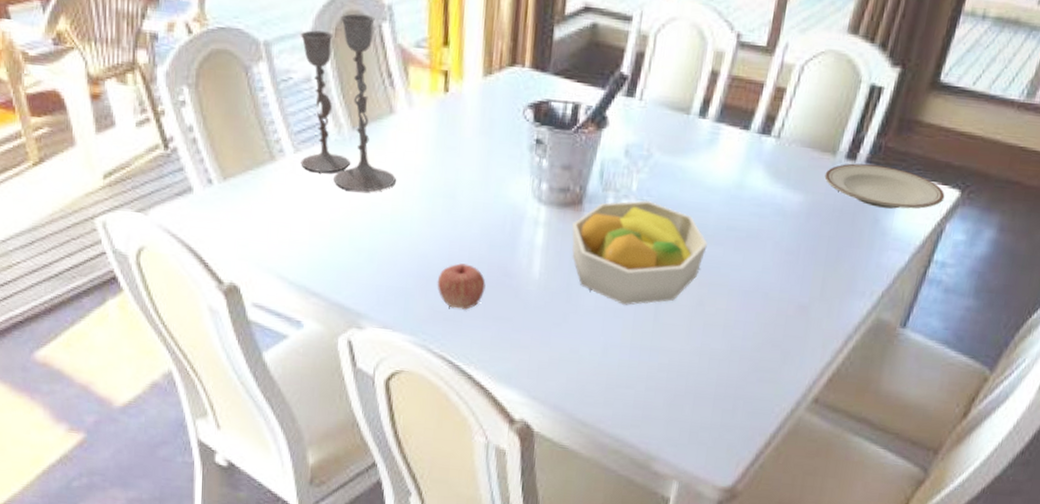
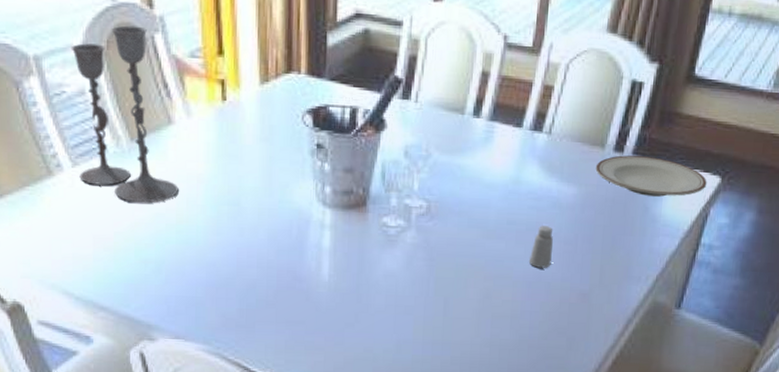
apple: present [437,263,486,310] -> none [227,270,276,315]
fruit bowl: present [572,200,708,305] -> none [358,199,490,302]
saltshaker: none [747,233,775,278] -> present [529,226,553,268]

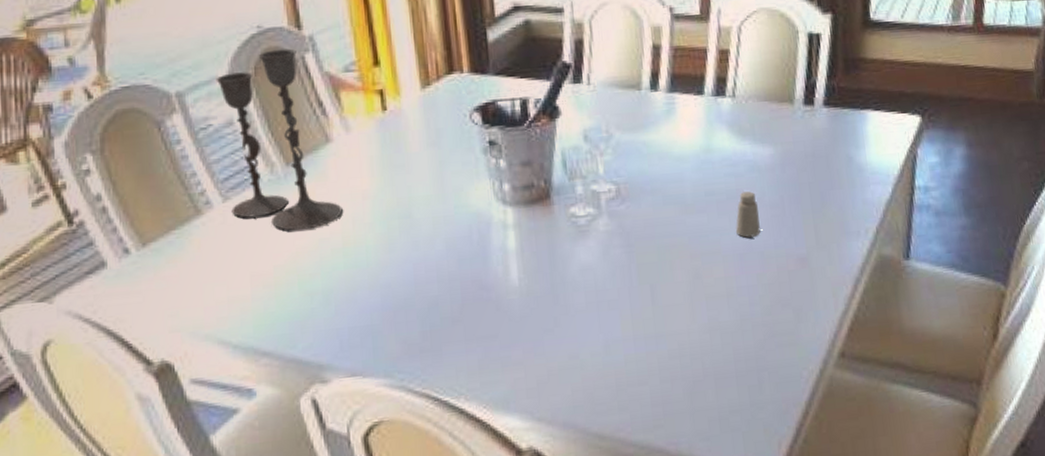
plate: present [595,155,707,197] -> none [788,105,908,146]

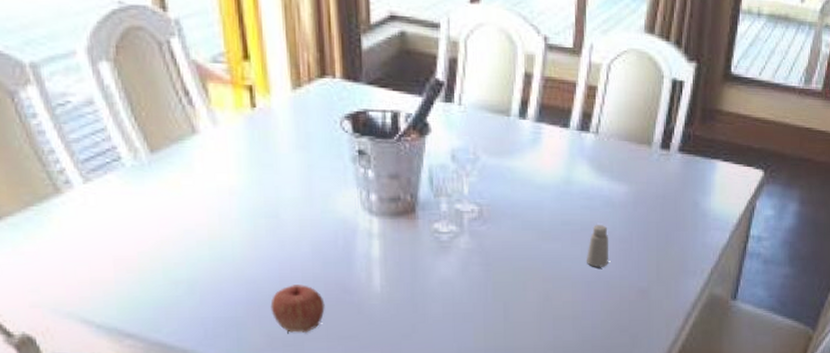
candlestick: present [216,48,343,231] -> none [73,29,209,219]
apple: none [406,285,462,337] -> present [270,285,325,333]

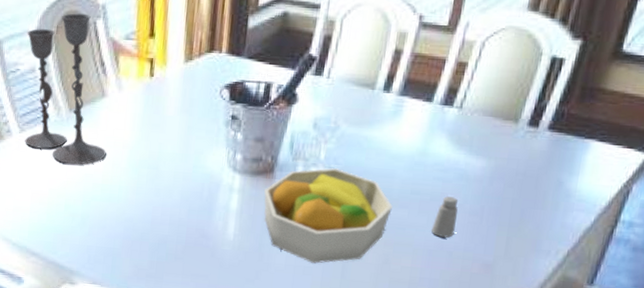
candlestick: none [73,29,209,219] -> present [25,13,106,165]
apple: present [270,285,325,333] -> none [141,226,185,267]
fruit bowl: none [408,203,545,309] -> present [264,168,393,264]

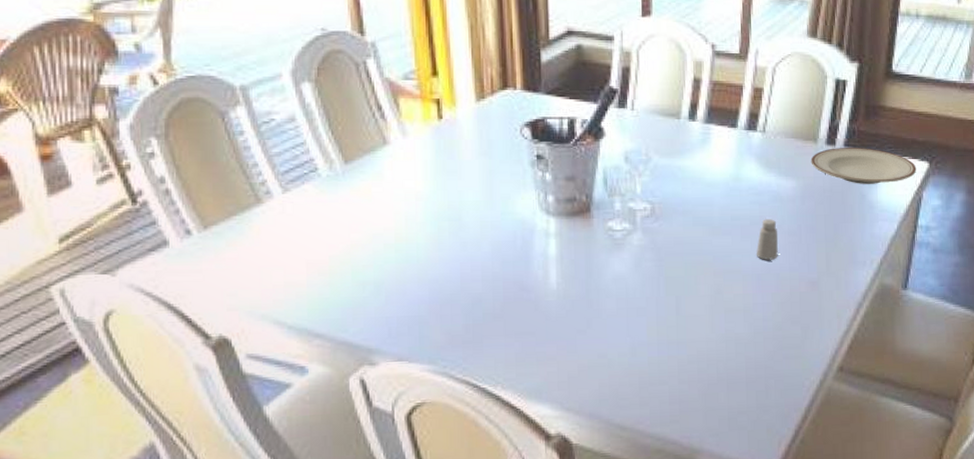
candlestick: present [25,13,106,165] -> none [279,52,396,225]
fruit bowl: present [264,168,393,264] -> none [584,201,716,303]
plate: none [507,130,631,172] -> present [811,148,917,184]

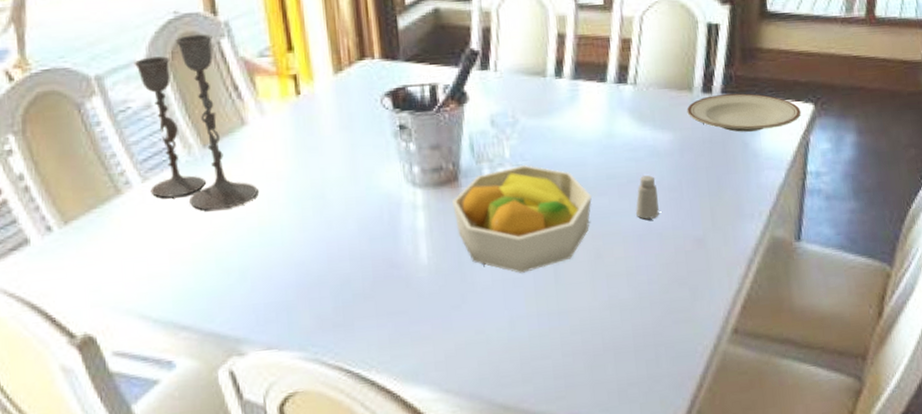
candlestick: none [279,52,396,225] -> present [134,34,258,210]
fruit bowl: none [584,201,716,303] -> present [452,165,592,273]

